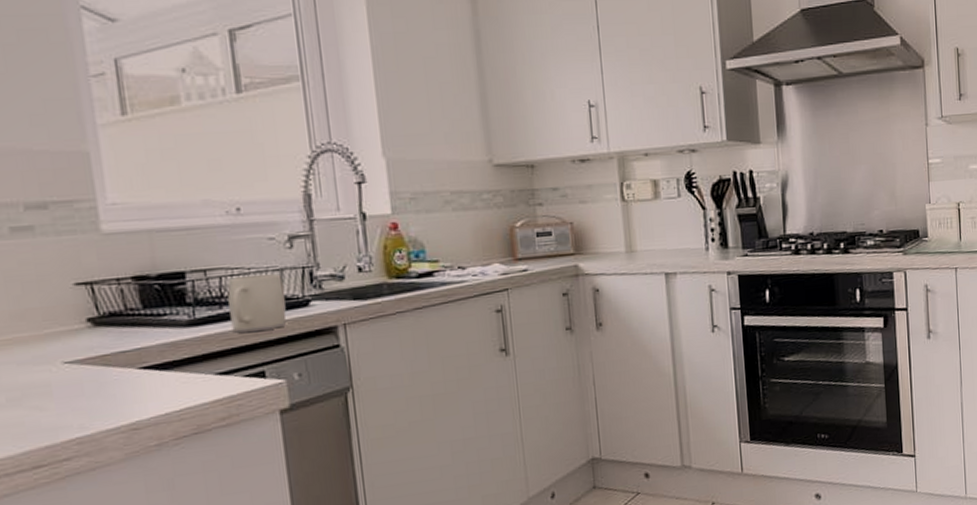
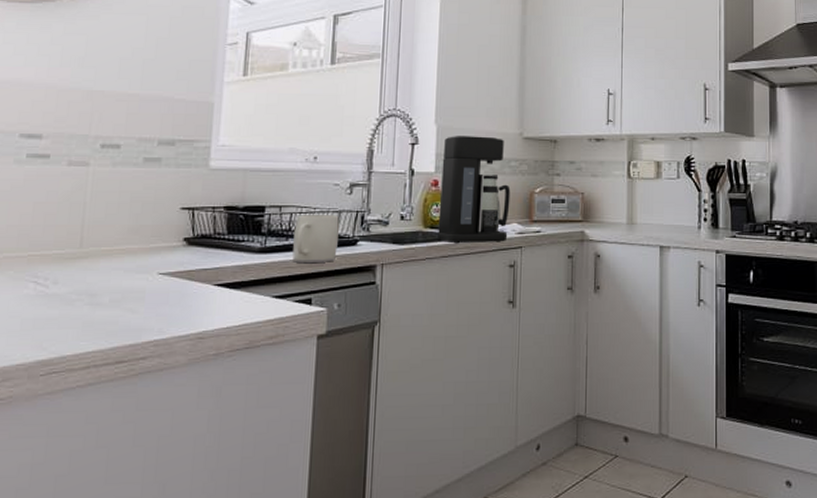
coffee maker: none [398,167,490,293] -> present [438,136,511,244]

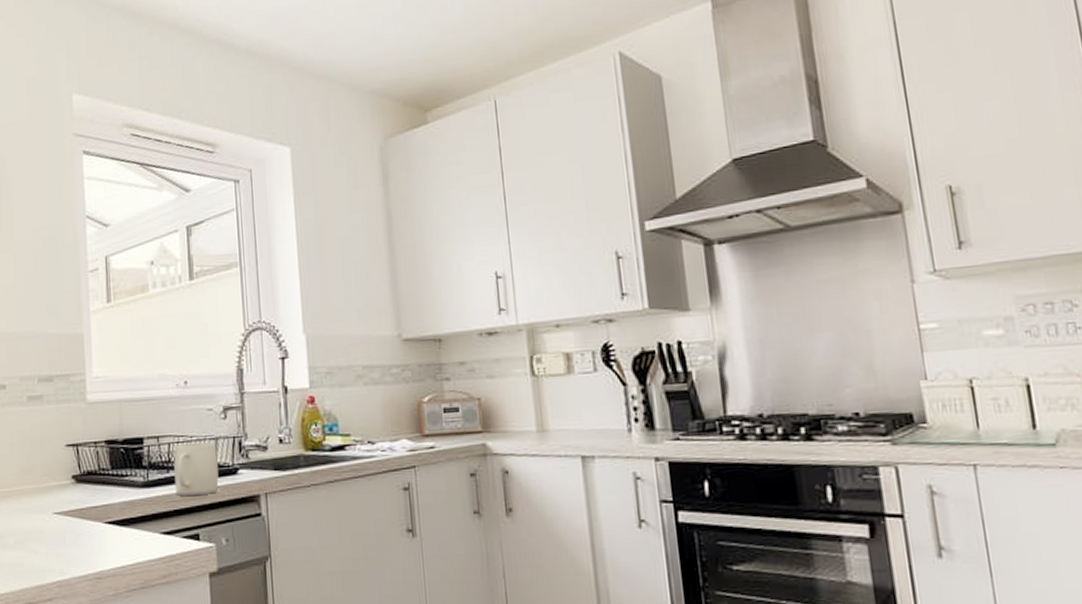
coffee maker: present [438,136,511,244] -> none [316,342,398,467]

